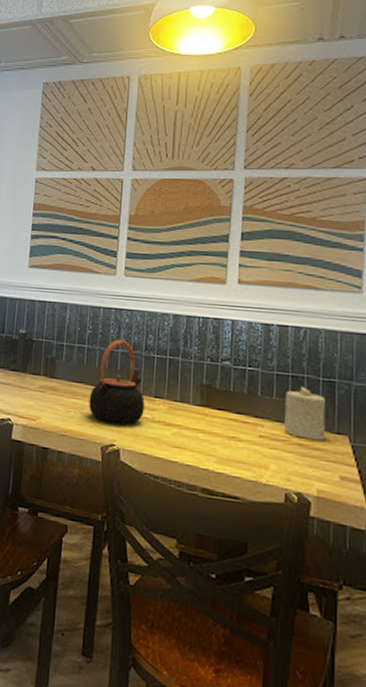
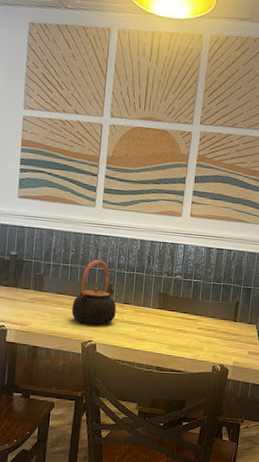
candle: present [285,386,326,441] -> none [215,292,244,329]

